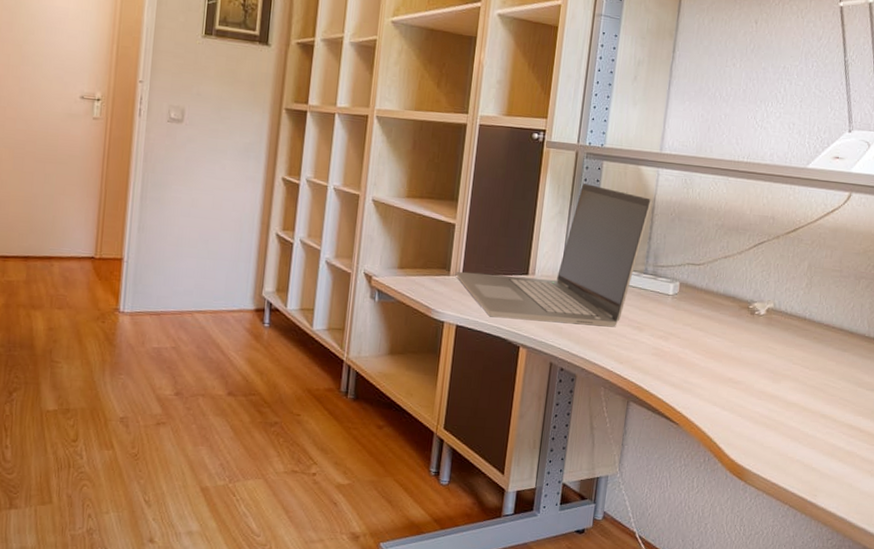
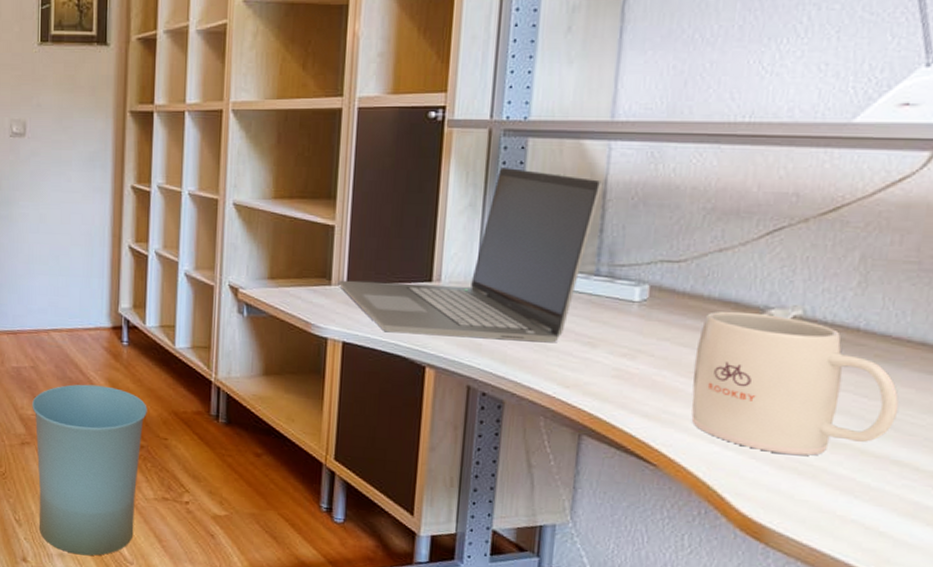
waste bin: none [169,364,283,532] -> present [32,384,147,556]
mug: none [702,303,827,413] -> present [691,311,900,456]

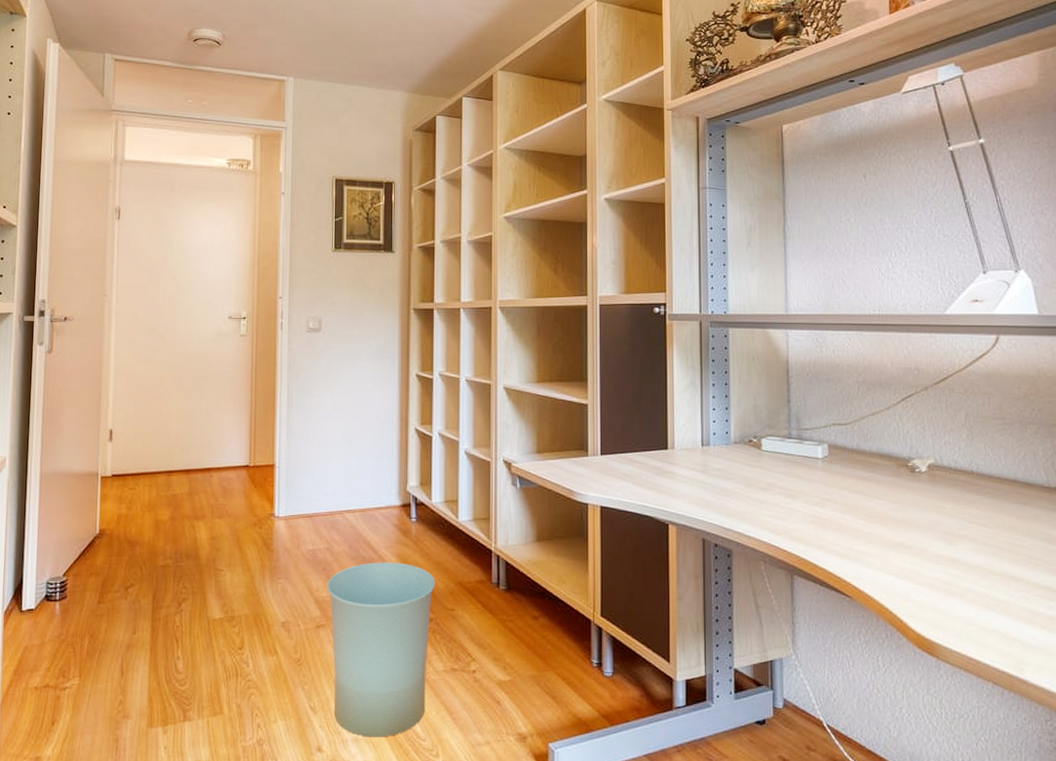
laptop: present [338,168,603,342] -> none [593,352,786,496]
mug: present [691,311,900,456] -> none [866,462,1009,579]

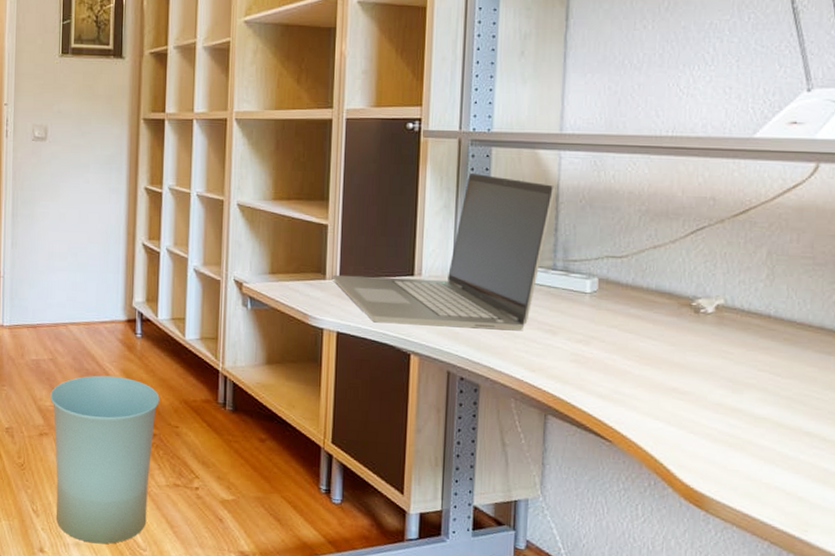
laptop: none [593,352,786,496] -> present [332,173,556,330]

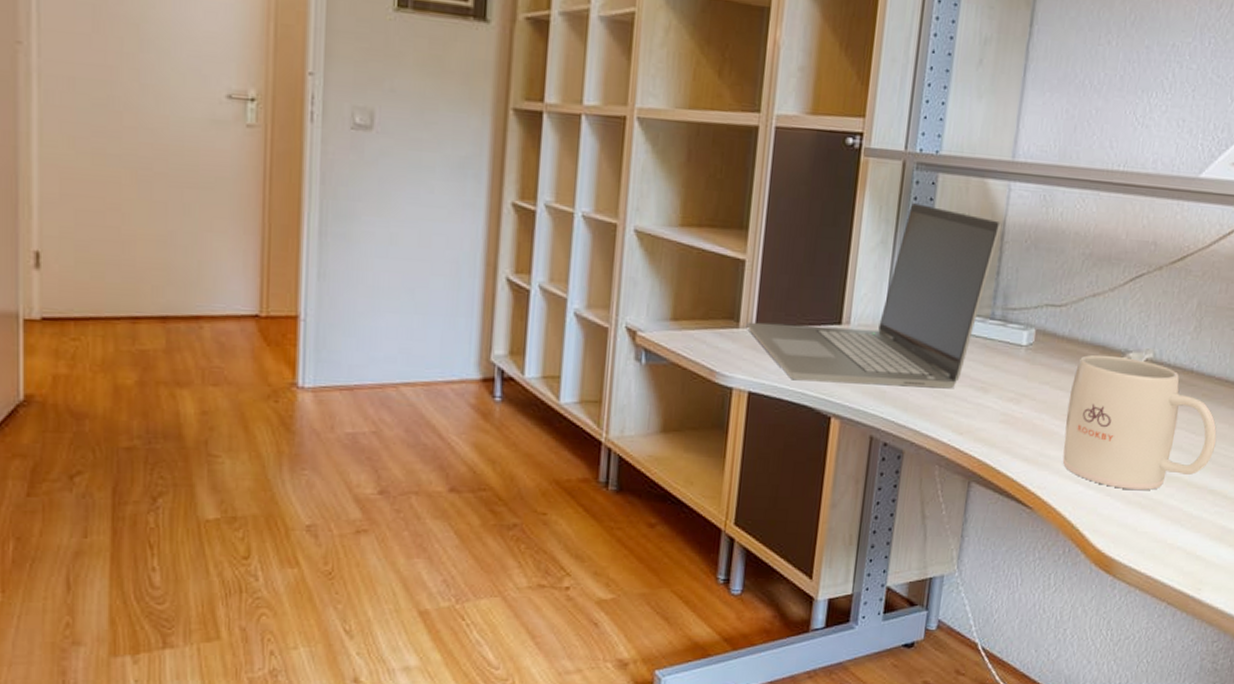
waste bin: present [50,375,160,544] -> none [372,451,523,666]
mug: none [638,300,807,430] -> present [1062,354,1217,491]

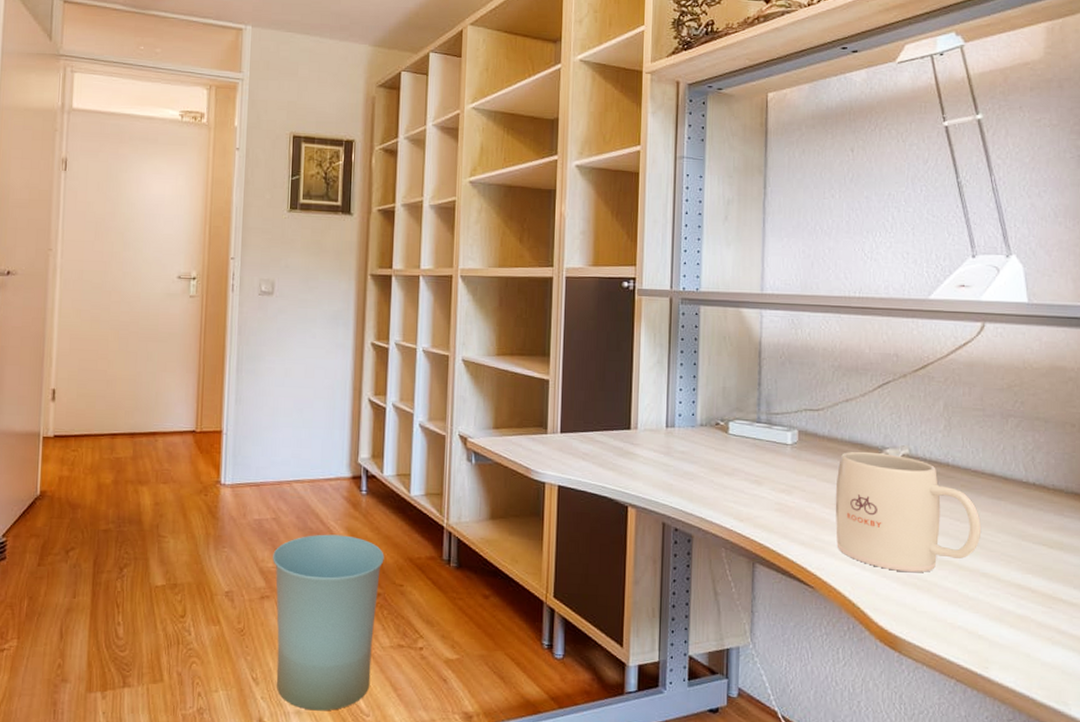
waste bin: none [372,451,523,666] -> present [273,534,384,711]
laptop: present [746,203,1002,388] -> none [553,330,758,481]

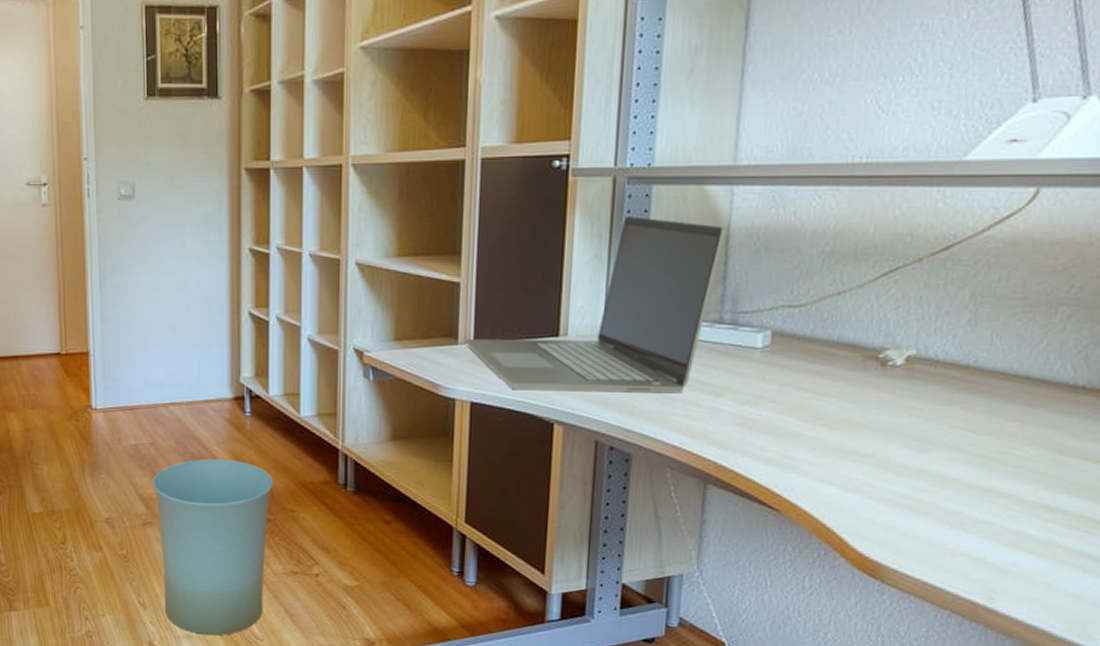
laptop: none [553,330,758,481] -> present [465,217,726,392]
mug: present [835,451,982,573] -> none [811,353,1005,493]

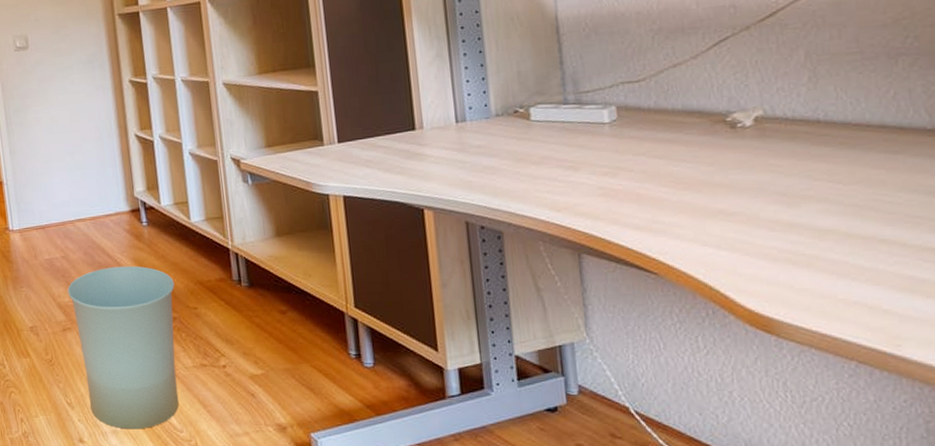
laptop: present [465,217,726,392] -> none [329,17,555,182]

